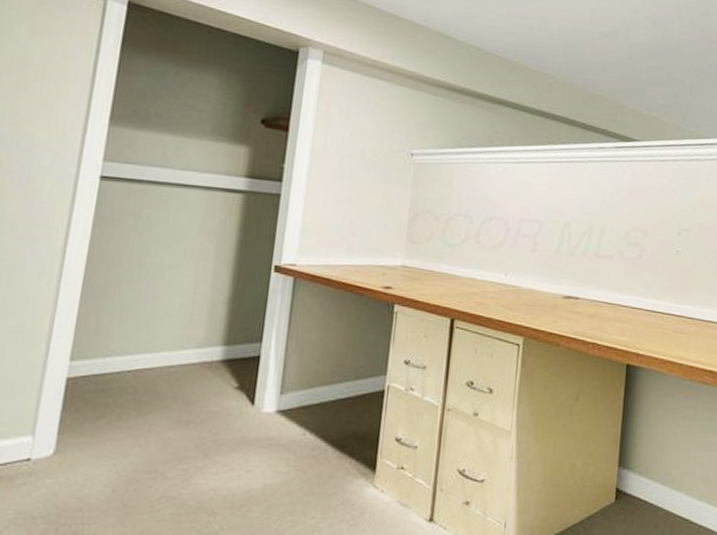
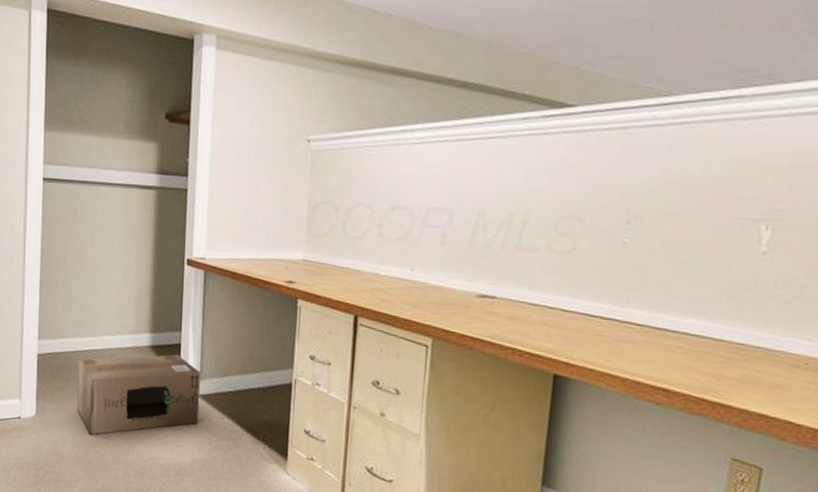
cardboard box: none [115,368,283,470] -> present [76,354,201,435]

